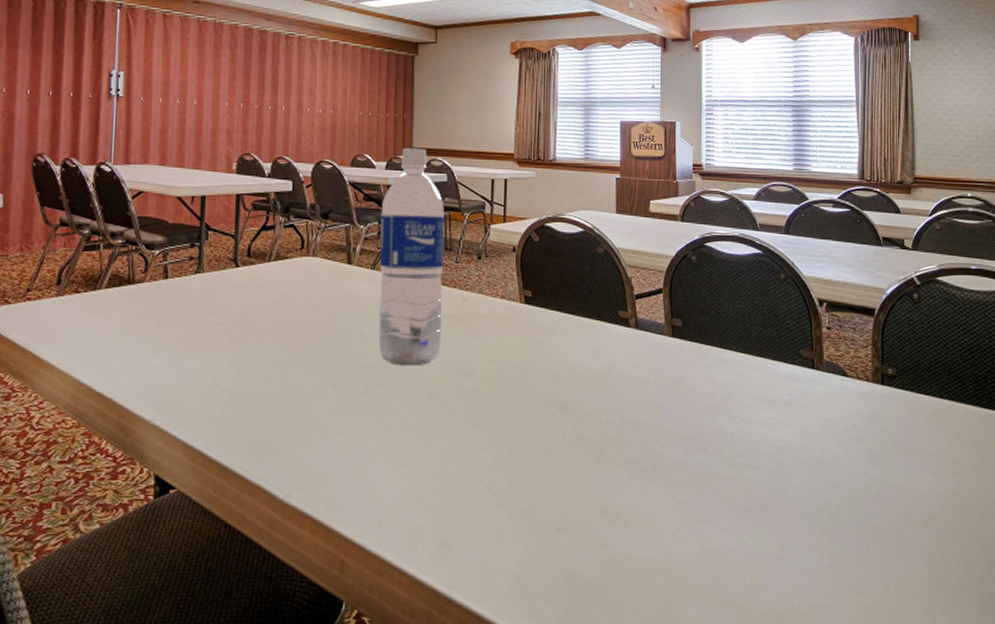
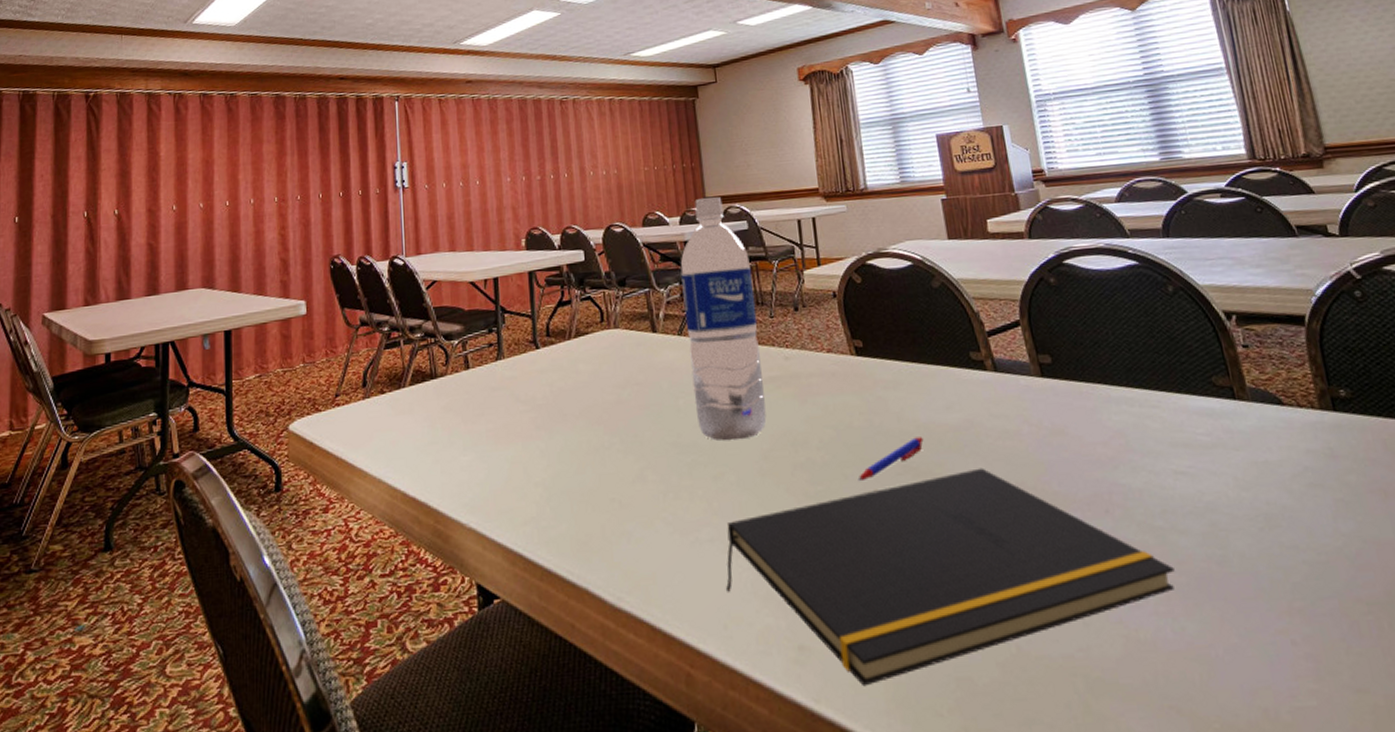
notepad: none [384,406,746,577] -> present [725,468,1175,687]
pen: none [511,377,570,410] -> present [857,437,924,482]

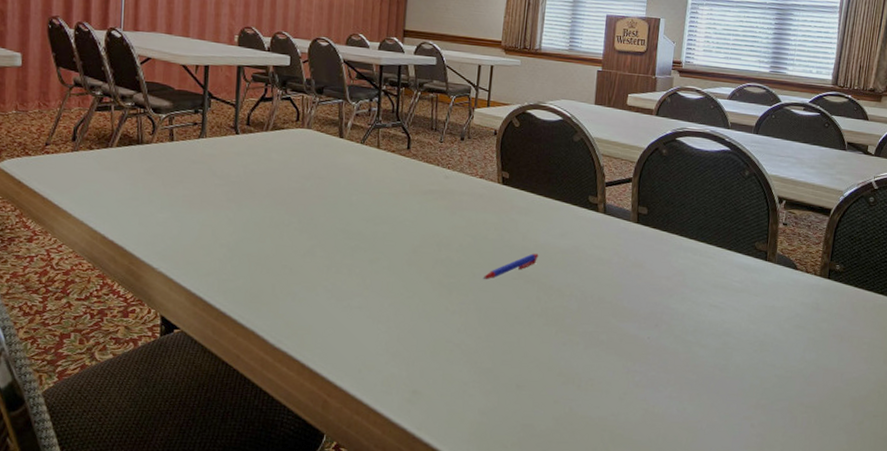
water bottle: present [680,196,767,441] -> none [365,29,432,235]
notepad: present [725,468,1175,687] -> none [364,282,690,423]

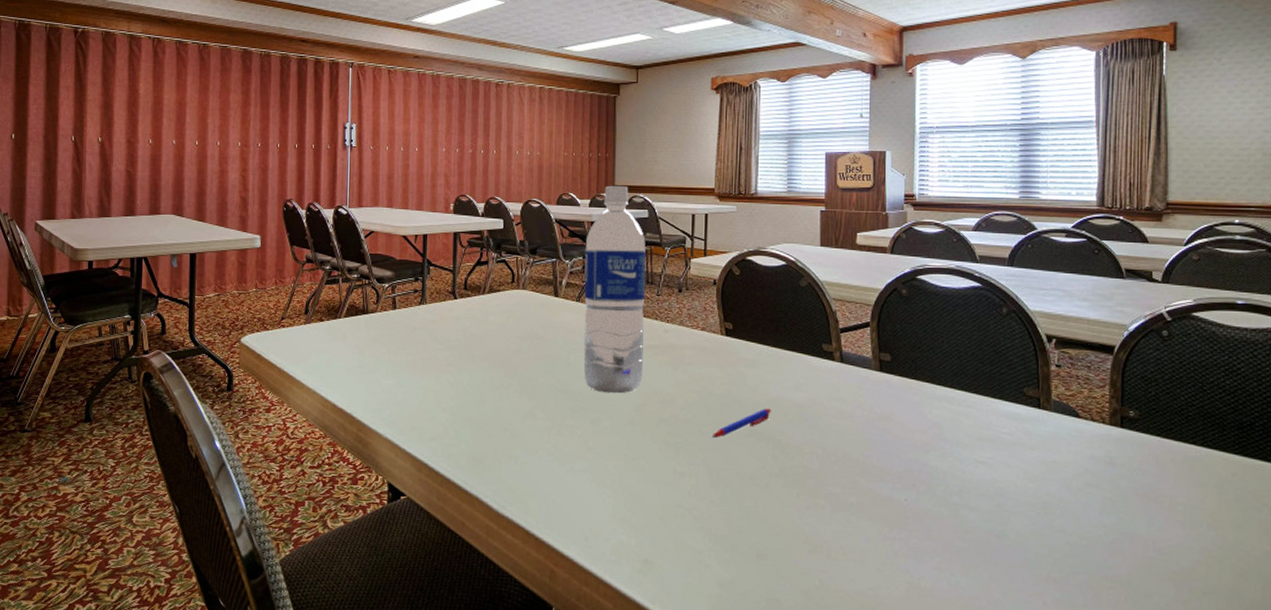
water bottle: none [365,29,432,235] -> present [583,185,647,394]

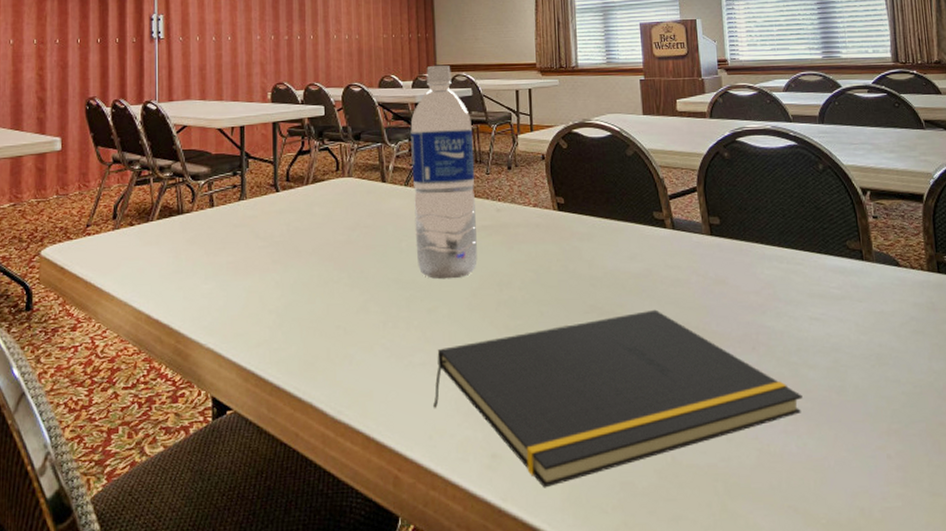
notepad: none [590,439,960,596] -> present [432,309,803,488]
pen: present [711,408,771,439] -> none [551,282,609,318]

